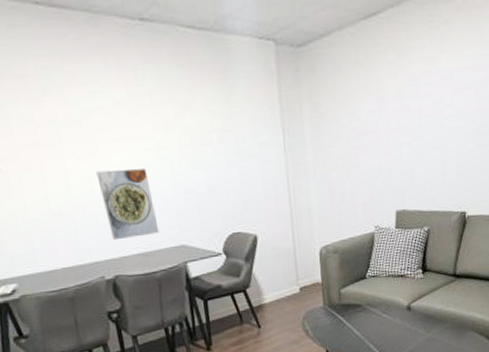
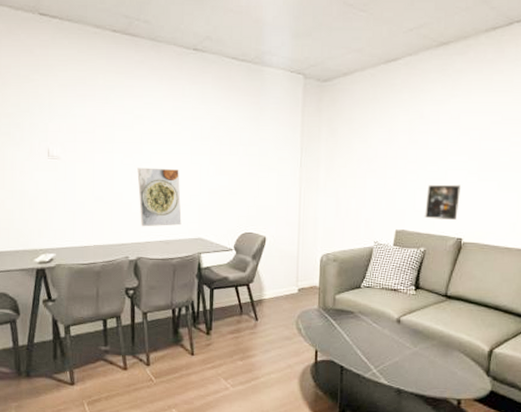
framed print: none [425,153,460,195] -> present [425,184,461,220]

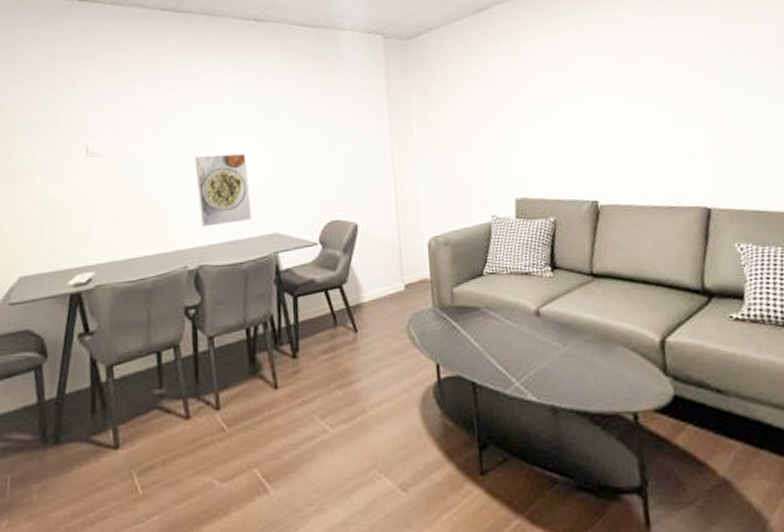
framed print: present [425,184,461,220] -> none [545,138,587,182]

